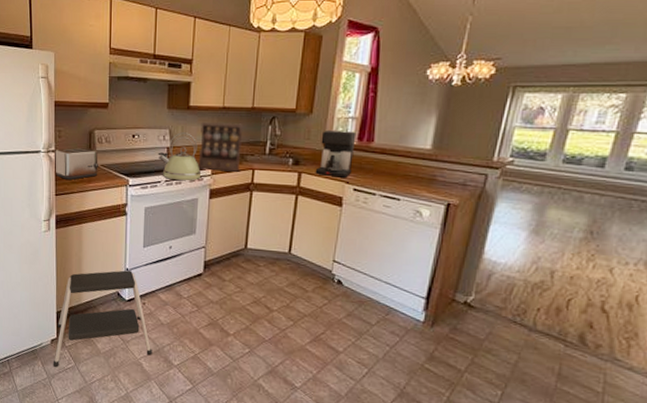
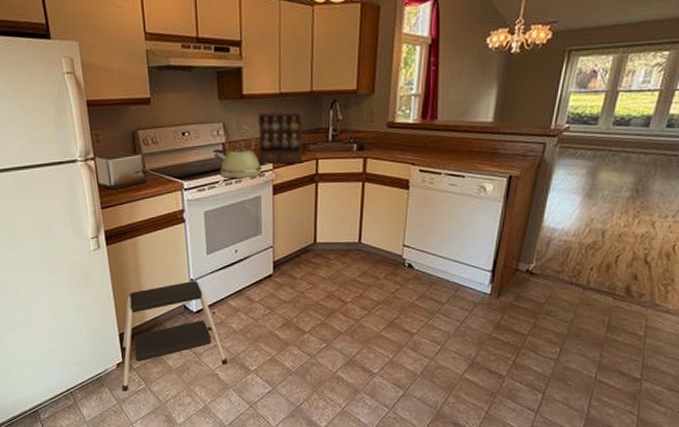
coffee maker: present [315,129,356,178] -> none [380,109,420,160]

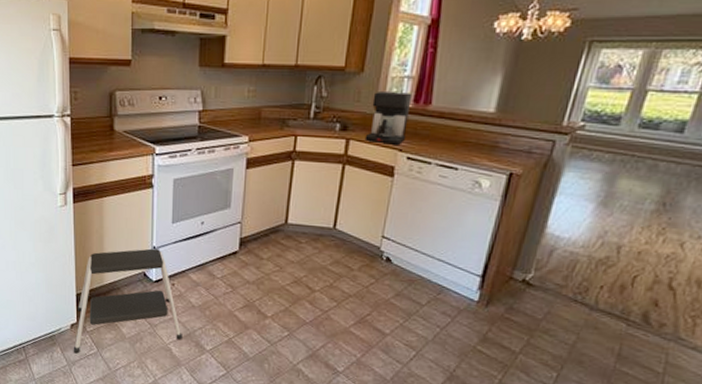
toaster: present [94,151,148,191] -> none [71,111,121,149]
kettle: present [212,125,263,179] -> none [188,94,238,150]
spice rack: present [257,110,303,164] -> none [234,81,284,139]
coffee maker: none [380,109,420,160] -> present [364,90,412,145]

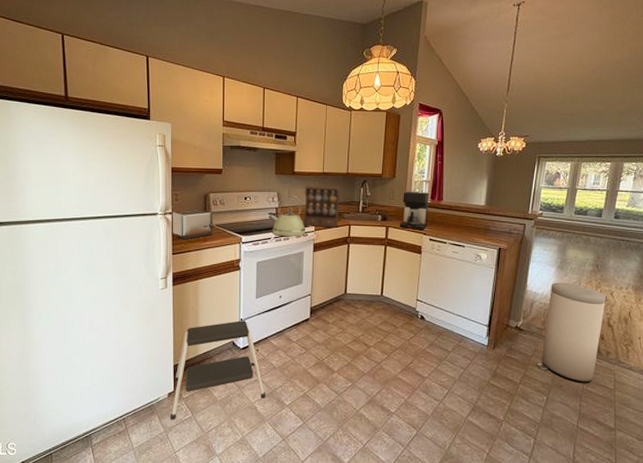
toaster: none [71,111,121,149] -> present [172,209,214,240]
kettle: none [188,94,238,150] -> present [267,195,306,237]
spice rack: none [234,81,284,139] -> present [303,185,339,228]
pedal bin: none [547,224,673,363] -> present [536,282,607,384]

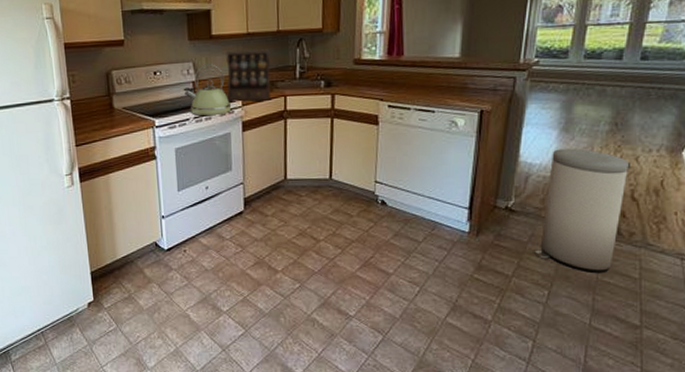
step stool: present [170,321,266,420] -> none [92,218,199,332]
toaster: present [172,209,214,240] -> none [70,90,121,129]
coffee maker: present [399,191,430,230] -> none [348,46,386,96]

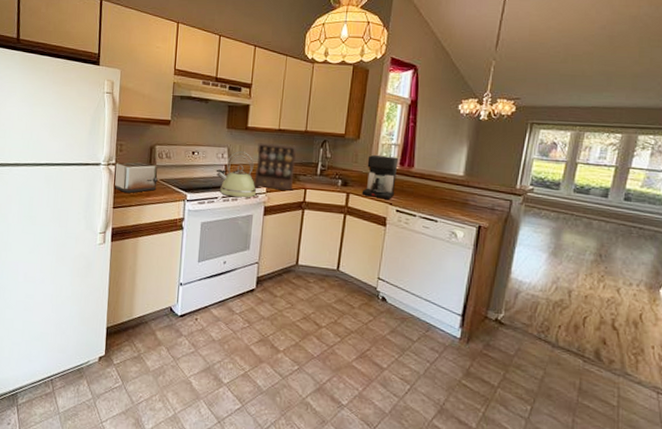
toaster: none [70,90,121,129] -> present [115,161,159,194]
coffee maker: none [348,46,386,96] -> present [362,154,399,200]
pedal bin: present [534,148,630,274] -> none [519,271,612,396]

